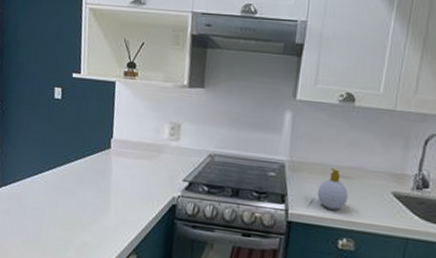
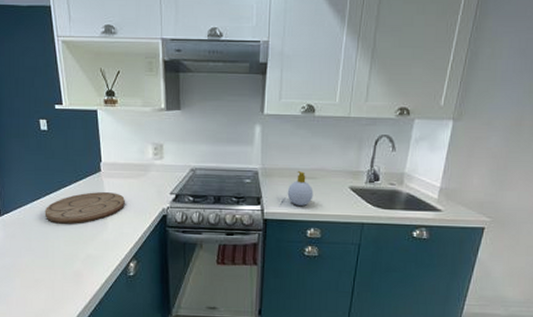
cutting board: none [44,170,133,206] -> present [44,192,125,224]

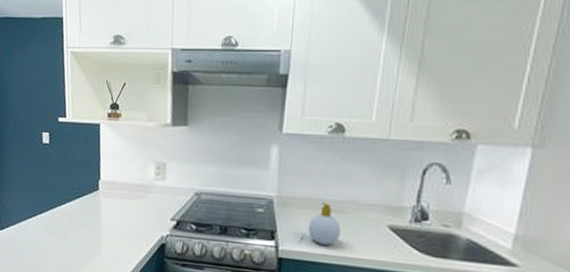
cutting board: present [44,192,125,224] -> none [38,212,122,247]

